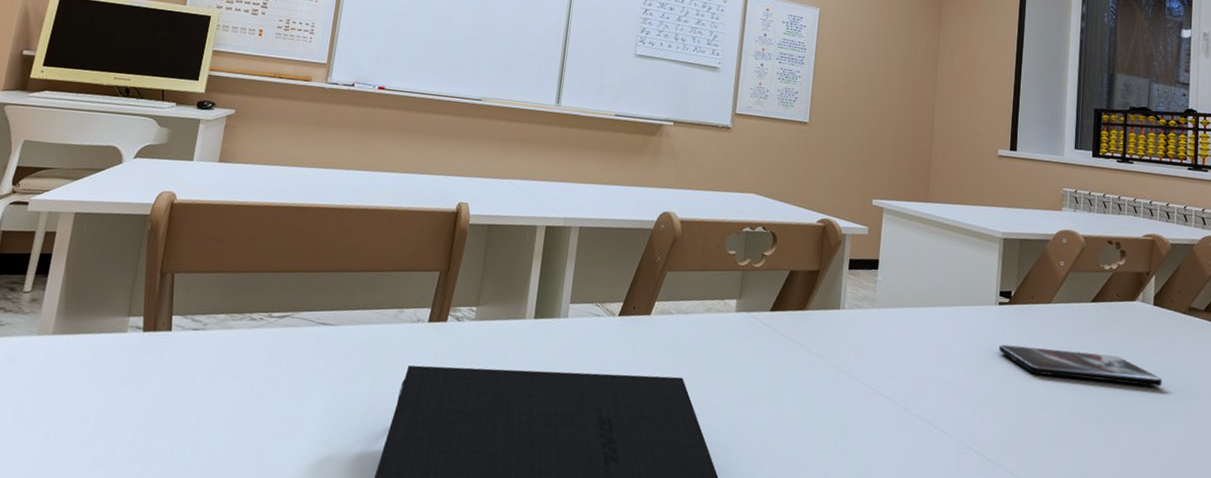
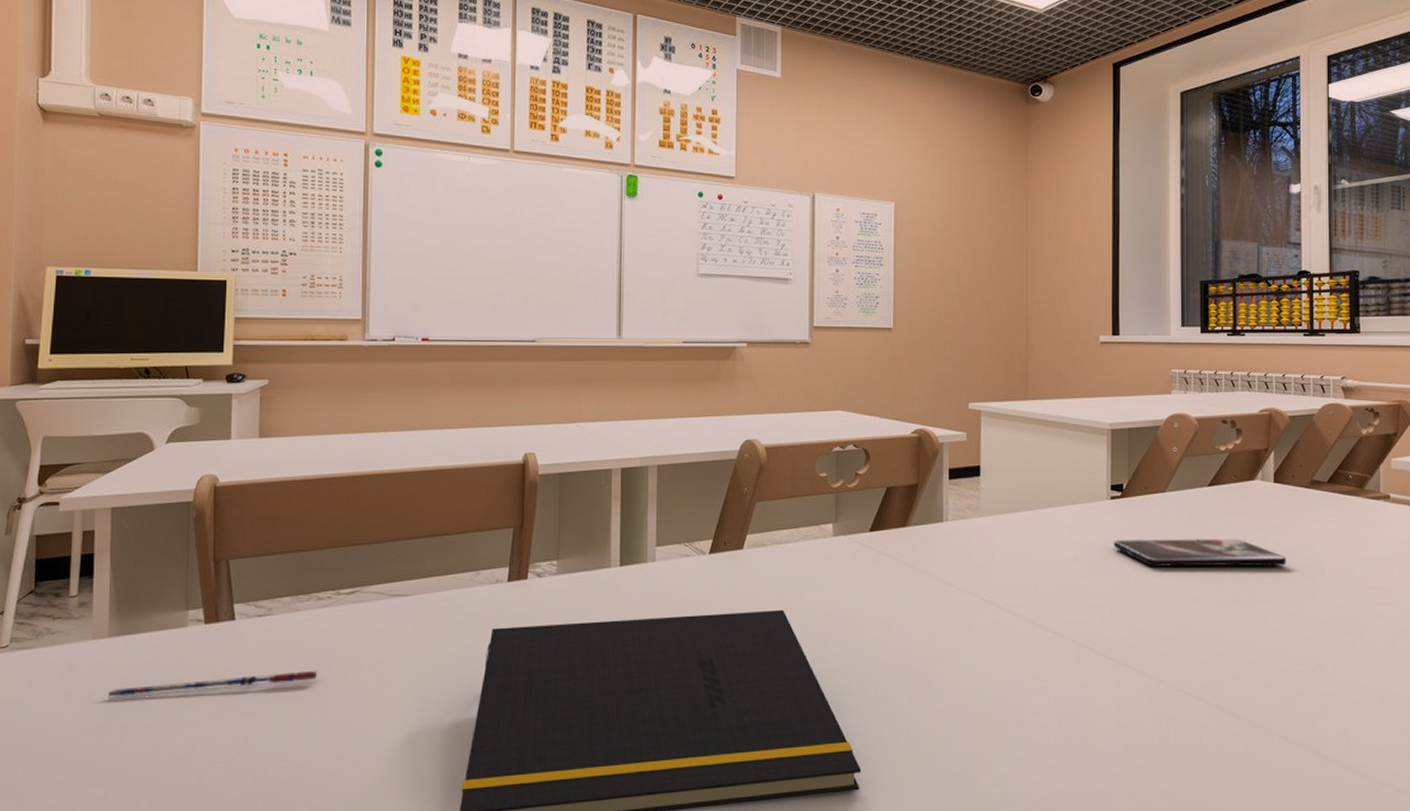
pen: none [42,384,241,397] -> present [107,670,318,699]

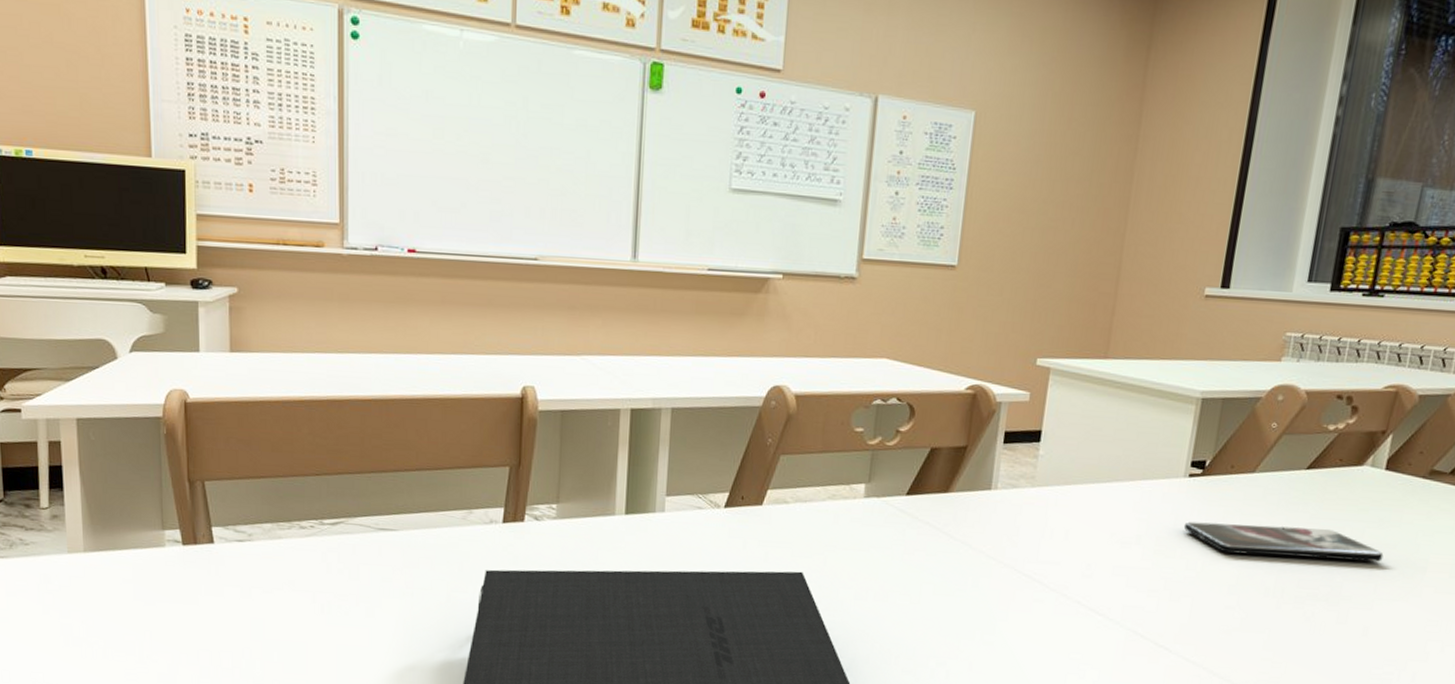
pen: present [107,670,318,699] -> none [87,599,303,614]

